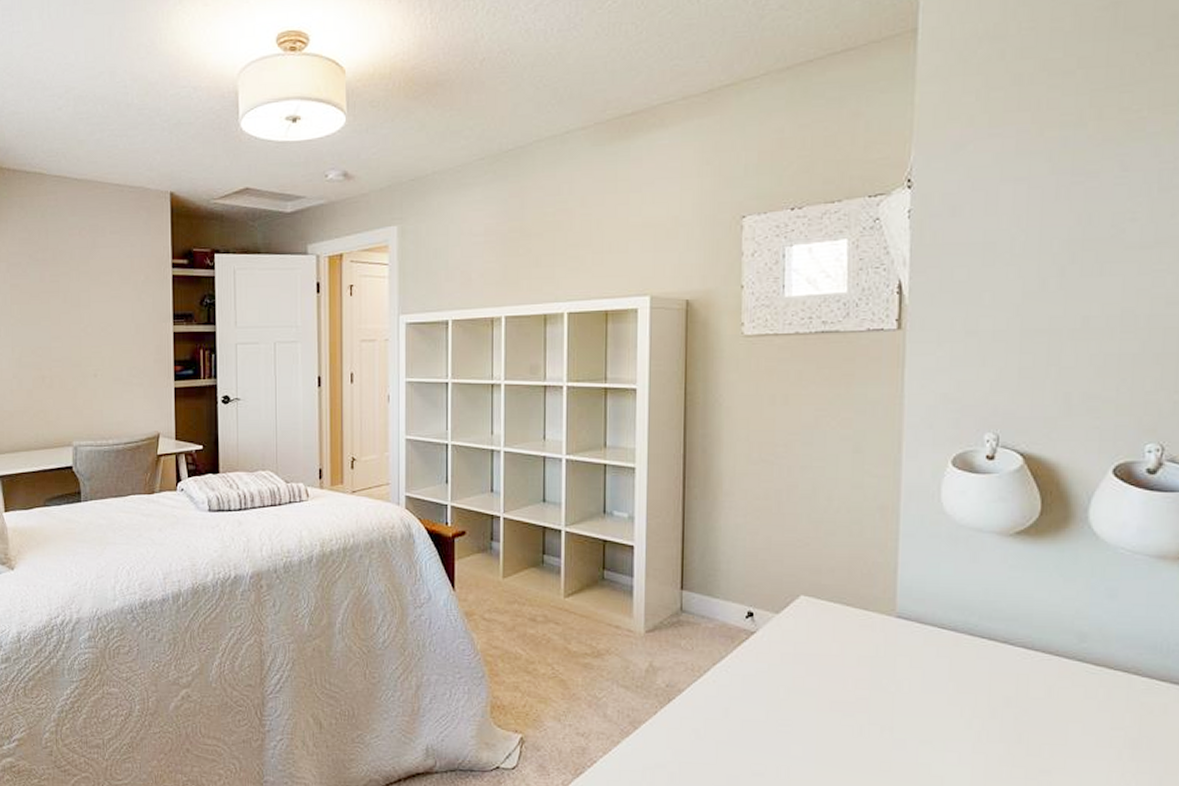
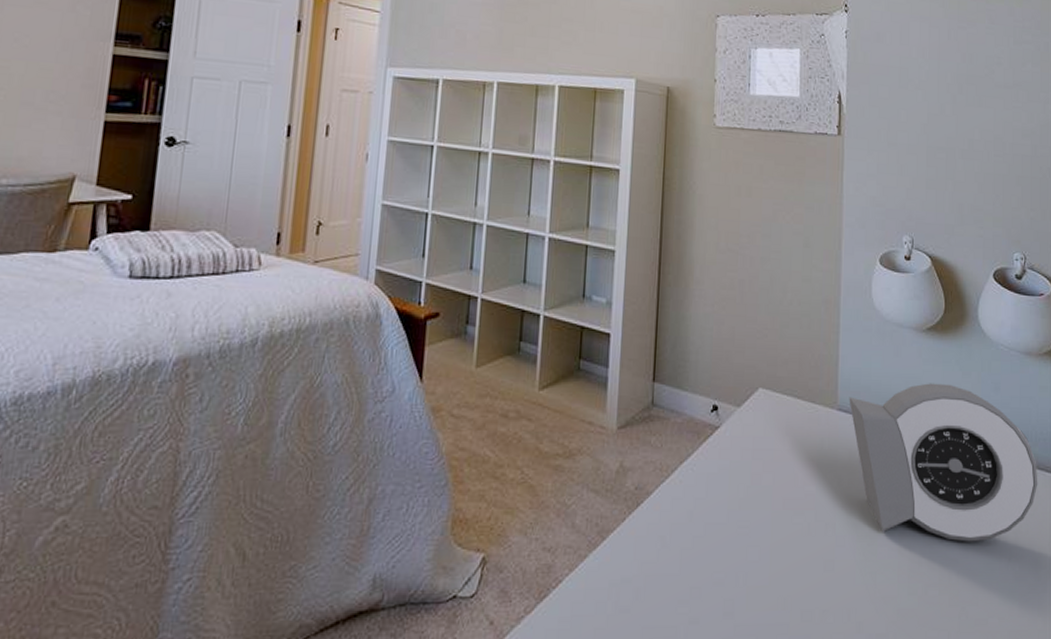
alarm clock: none [910,590,1169,754] -> present [849,383,1038,542]

